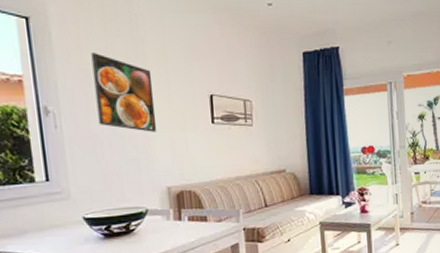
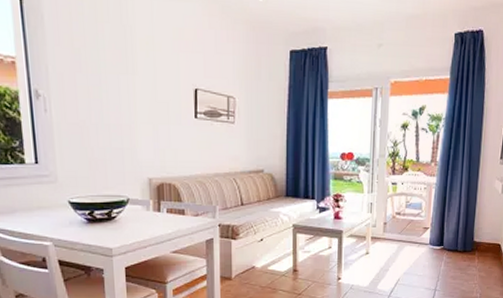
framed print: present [91,53,157,132] -> none [81,38,142,123]

